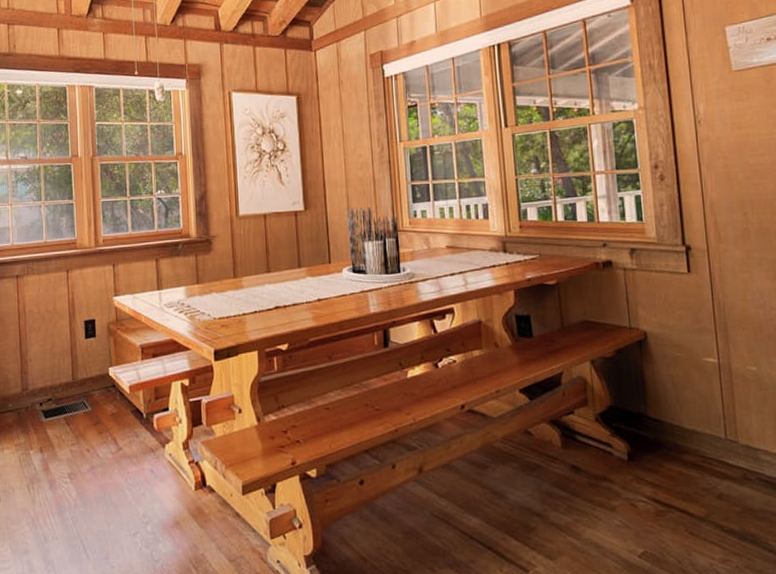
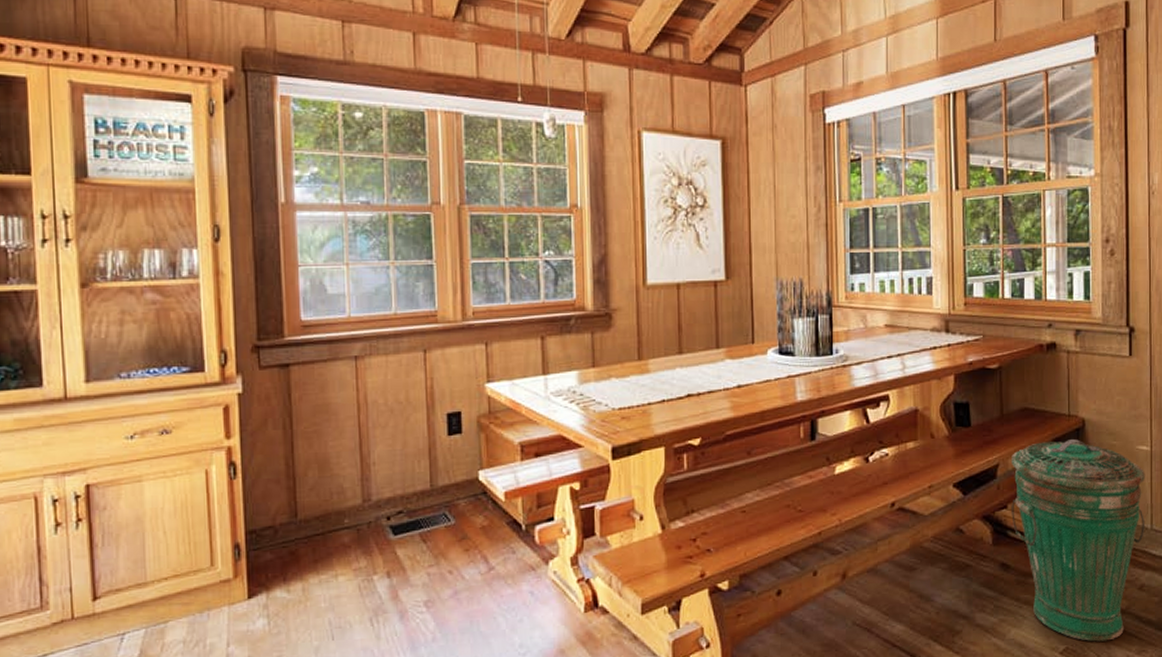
trash can: none [575,351,719,548] -> present [1012,439,1146,642]

